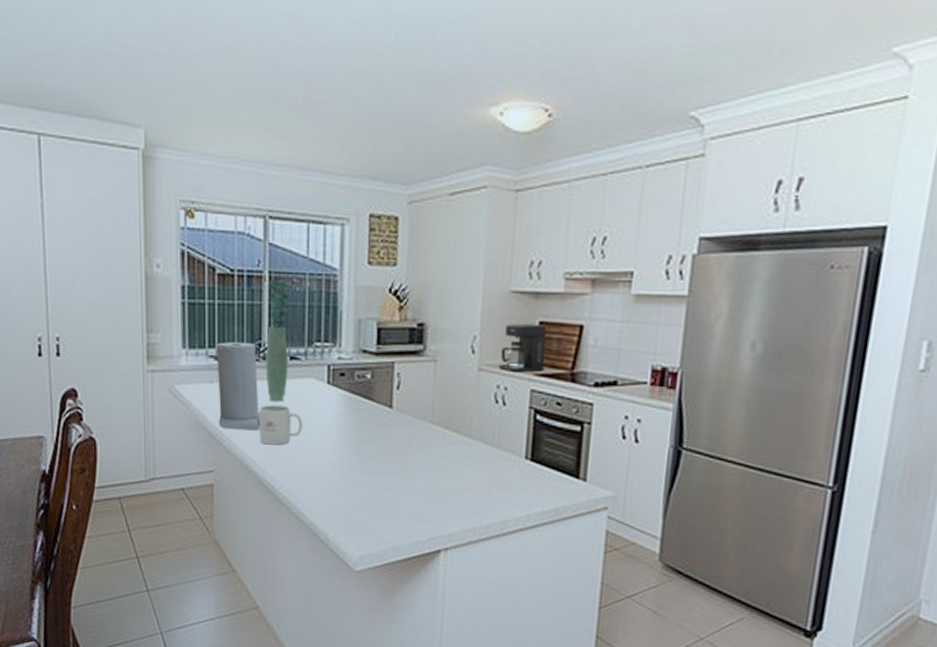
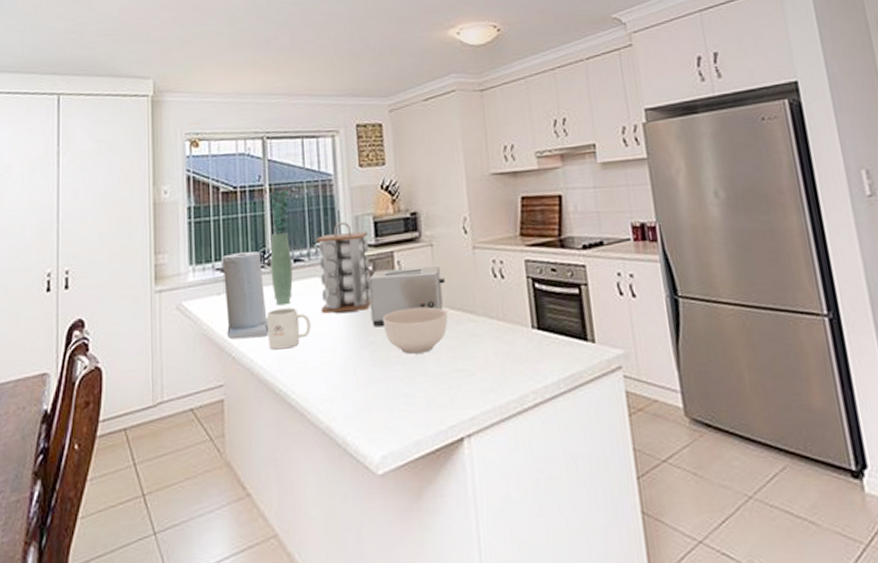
spice rack: none [314,323,370,418] -> present [316,222,371,314]
toaster: none [364,379,444,437] -> present [368,266,445,327]
bowl: none [375,422,442,468] -> present [383,306,448,354]
coffee maker: present [498,323,547,374] -> none [491,199,534,247]

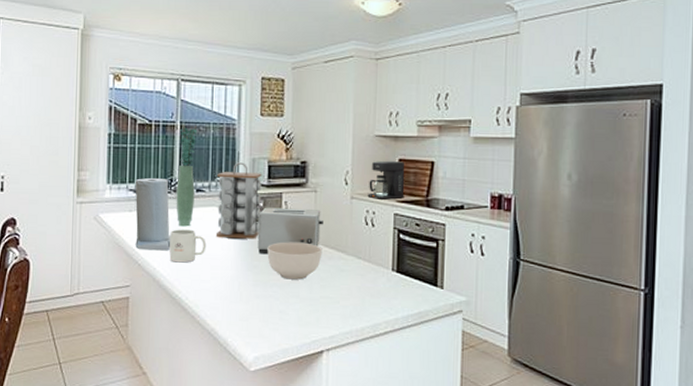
coffee maker: none [491,199,534,247] -> present [367,160,405,201]

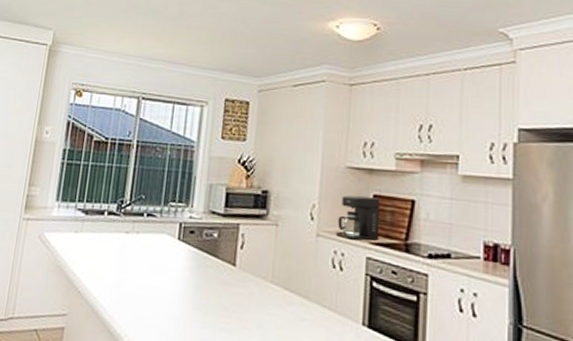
paper towel: present [135,178,171,251] -> none [77,197,119,279]
mug: present [169,229,207,263] -> none [111,255,153,295]
vase: present [176,123,198,227] -> none [123,143,154,254]
spice rack: present [215,162,262,239] -> none [163,187,219,274]
toaster: present [257,207,323,255] -> none [208,238,284,293]
bowl: present [267,242,323,280] -> none [218,279,282,326]

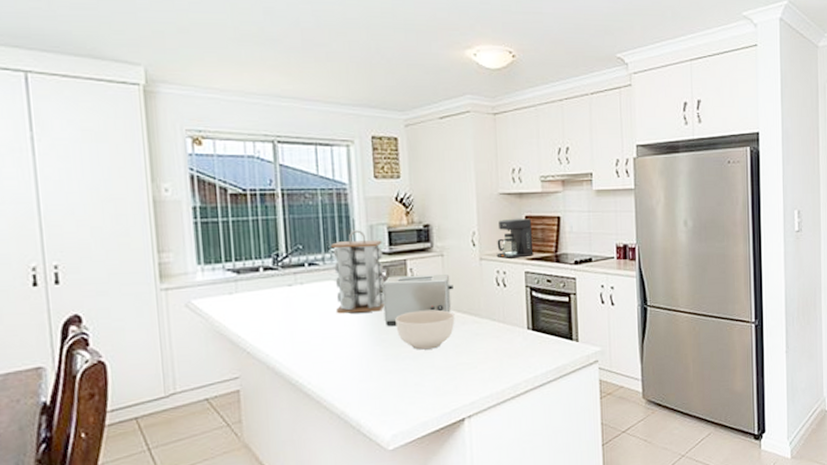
spice rack: none [163,187,219,274] -> present [331,230,385,314]
toaster: none [208,238,284,293] -> present [382,274,453,327]
bowl: none [218,279,282,326] -> present [395,309,455,350]

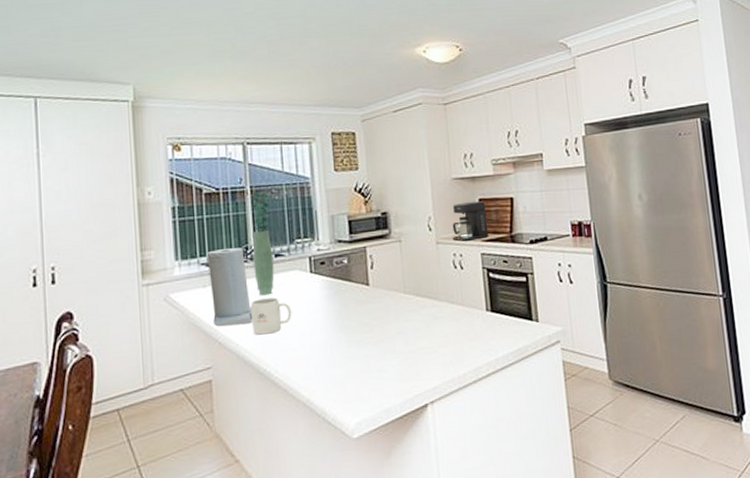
paper towel: none [232,254,284,335] -> present [206,247,253,326]
vase: none [281,191,308,306] -> present [250,188,275,296]
mug: none [282,308,327,346] -> present [251,297,292,335]
spice rack: present [331,230,385,314] -> none [296,221,347,302]
toaster: present [382,274,453,327] -> none [343,259,412,313]
bowl: present [395,309,455,350] -> none [357,294,414,336]

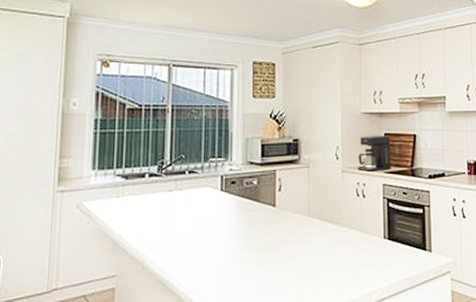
paper towel: present [206,247,253,326] -> none [123,162,162,236]
vase: present [250,188,275,296] -> none [167,107,190,210]
mug: present [251,297,292,335] -> none [160,212,200,247]

